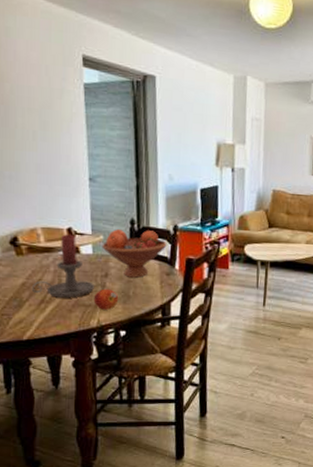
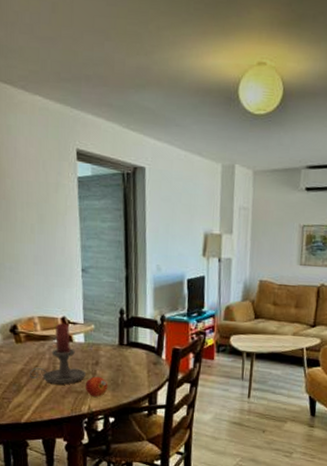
fruit bowl: present [102,229,167,278] -> none [93,319,154,367]

